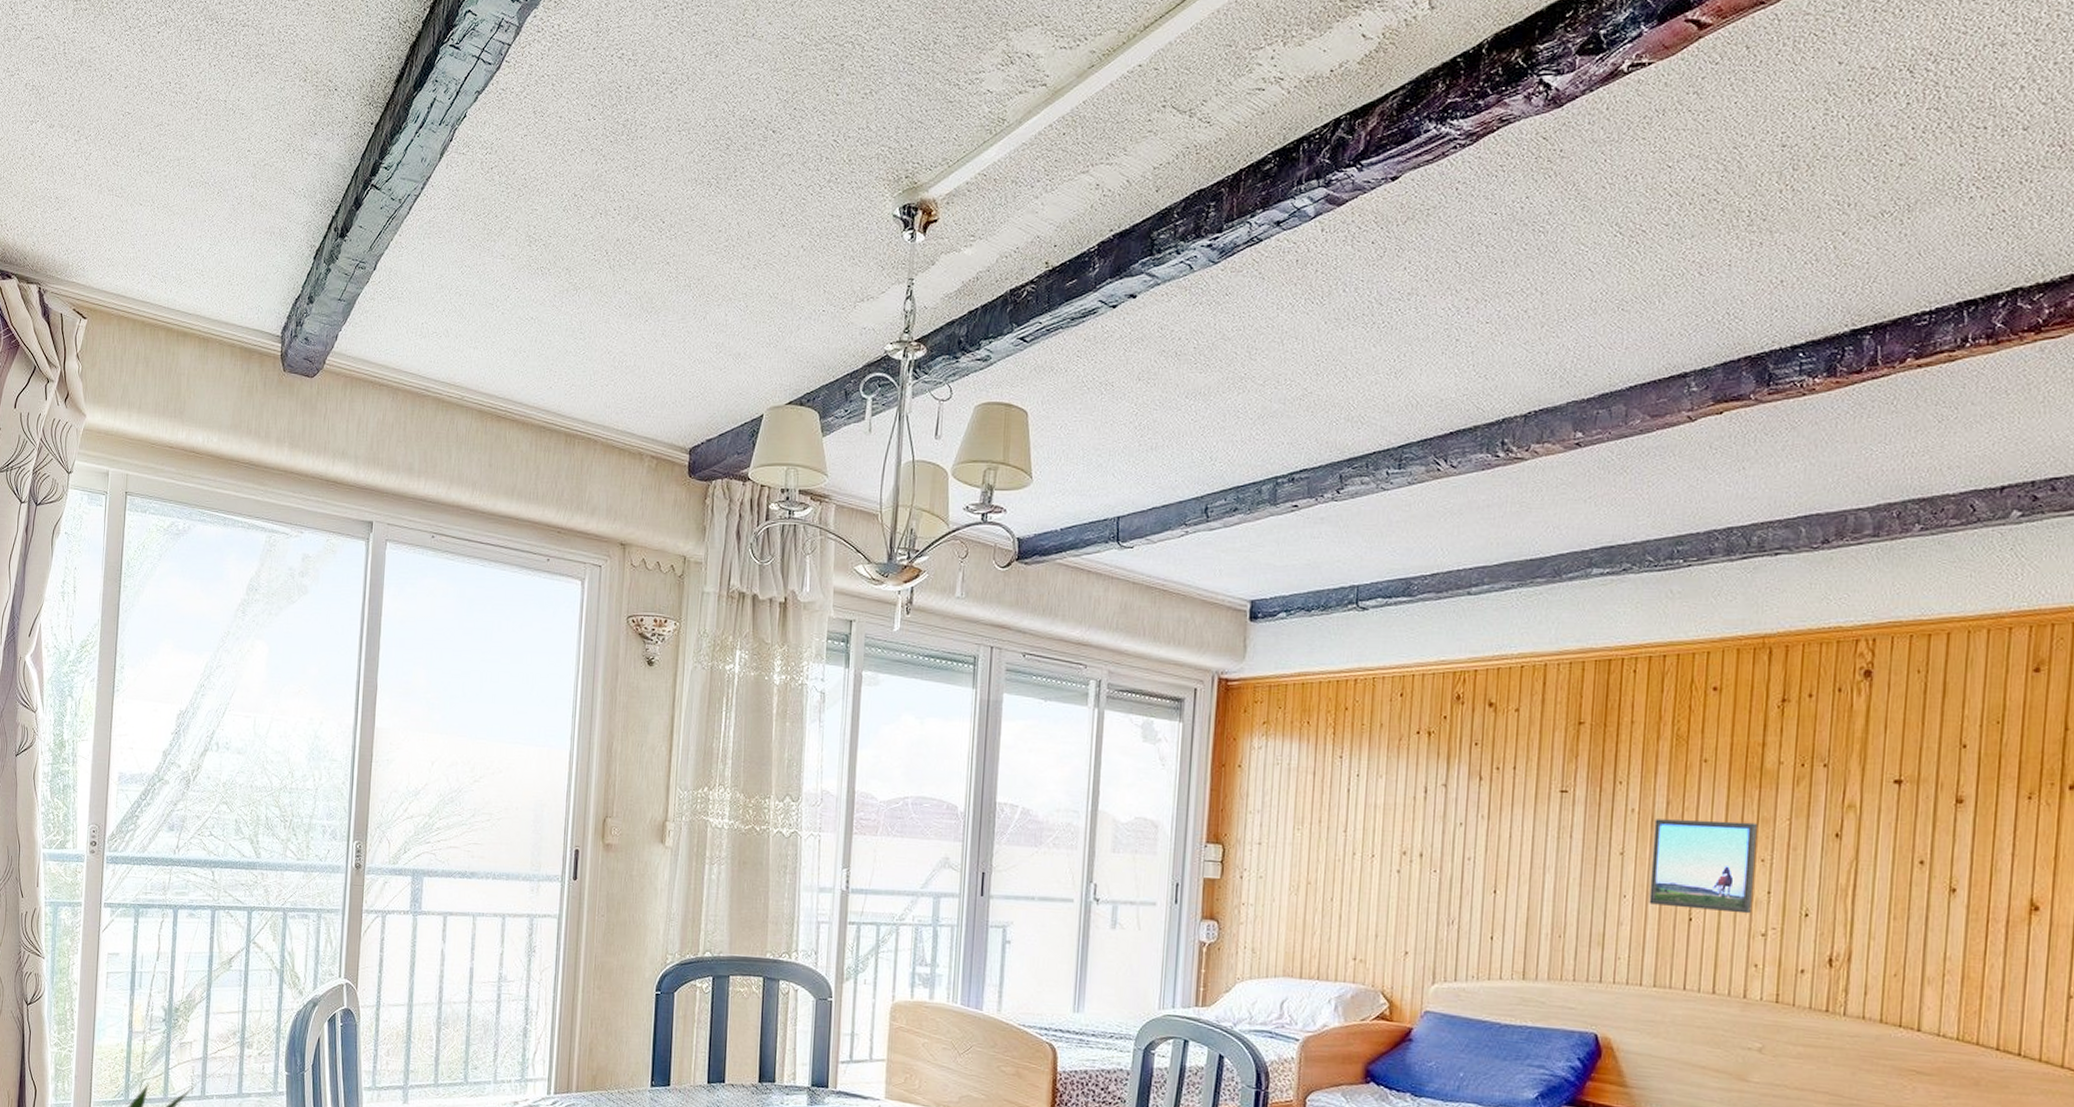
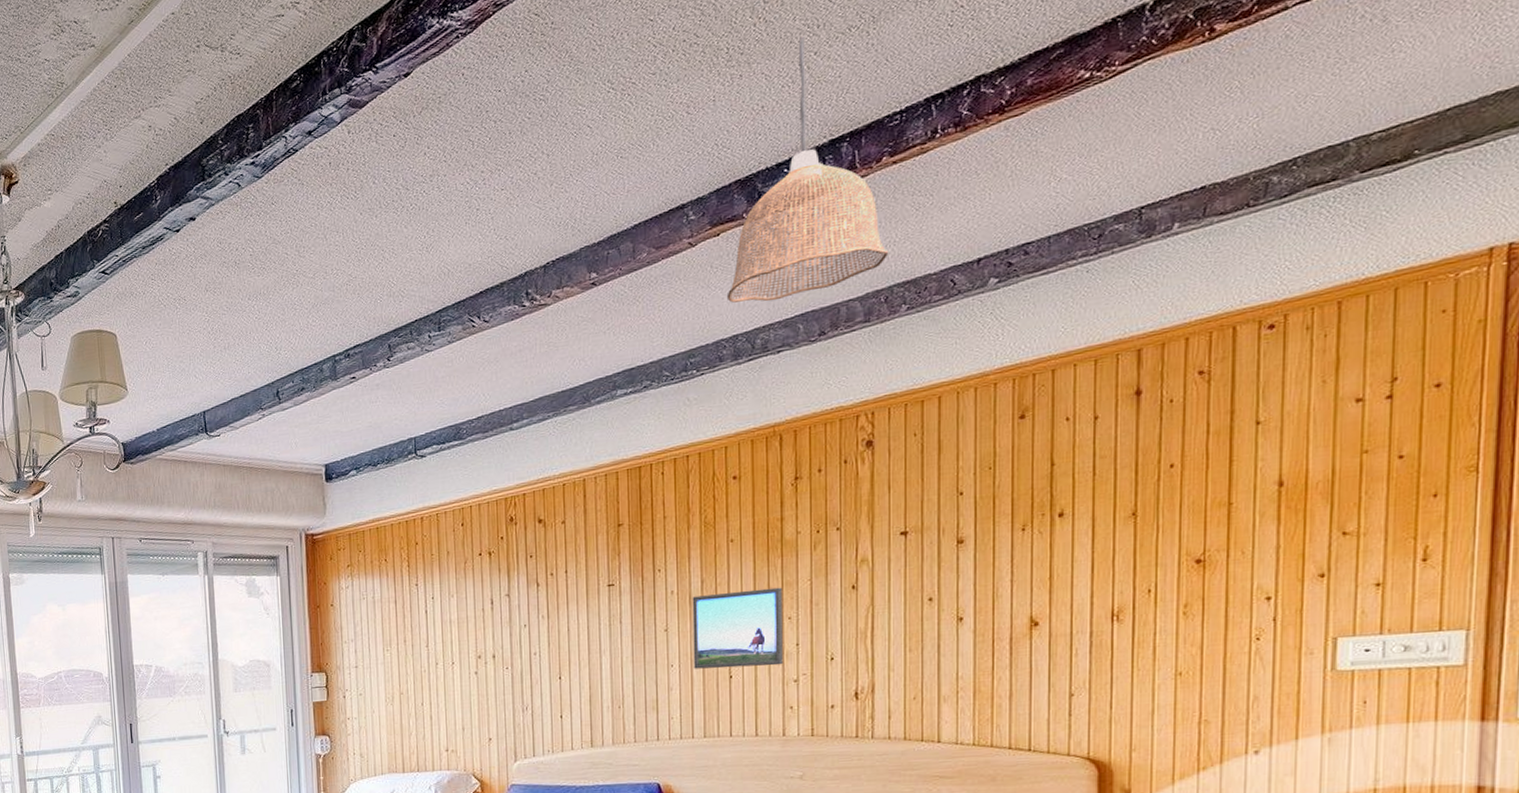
pendant lamp: none [1724,212,1906,496] -> present [726,36,889,303]

